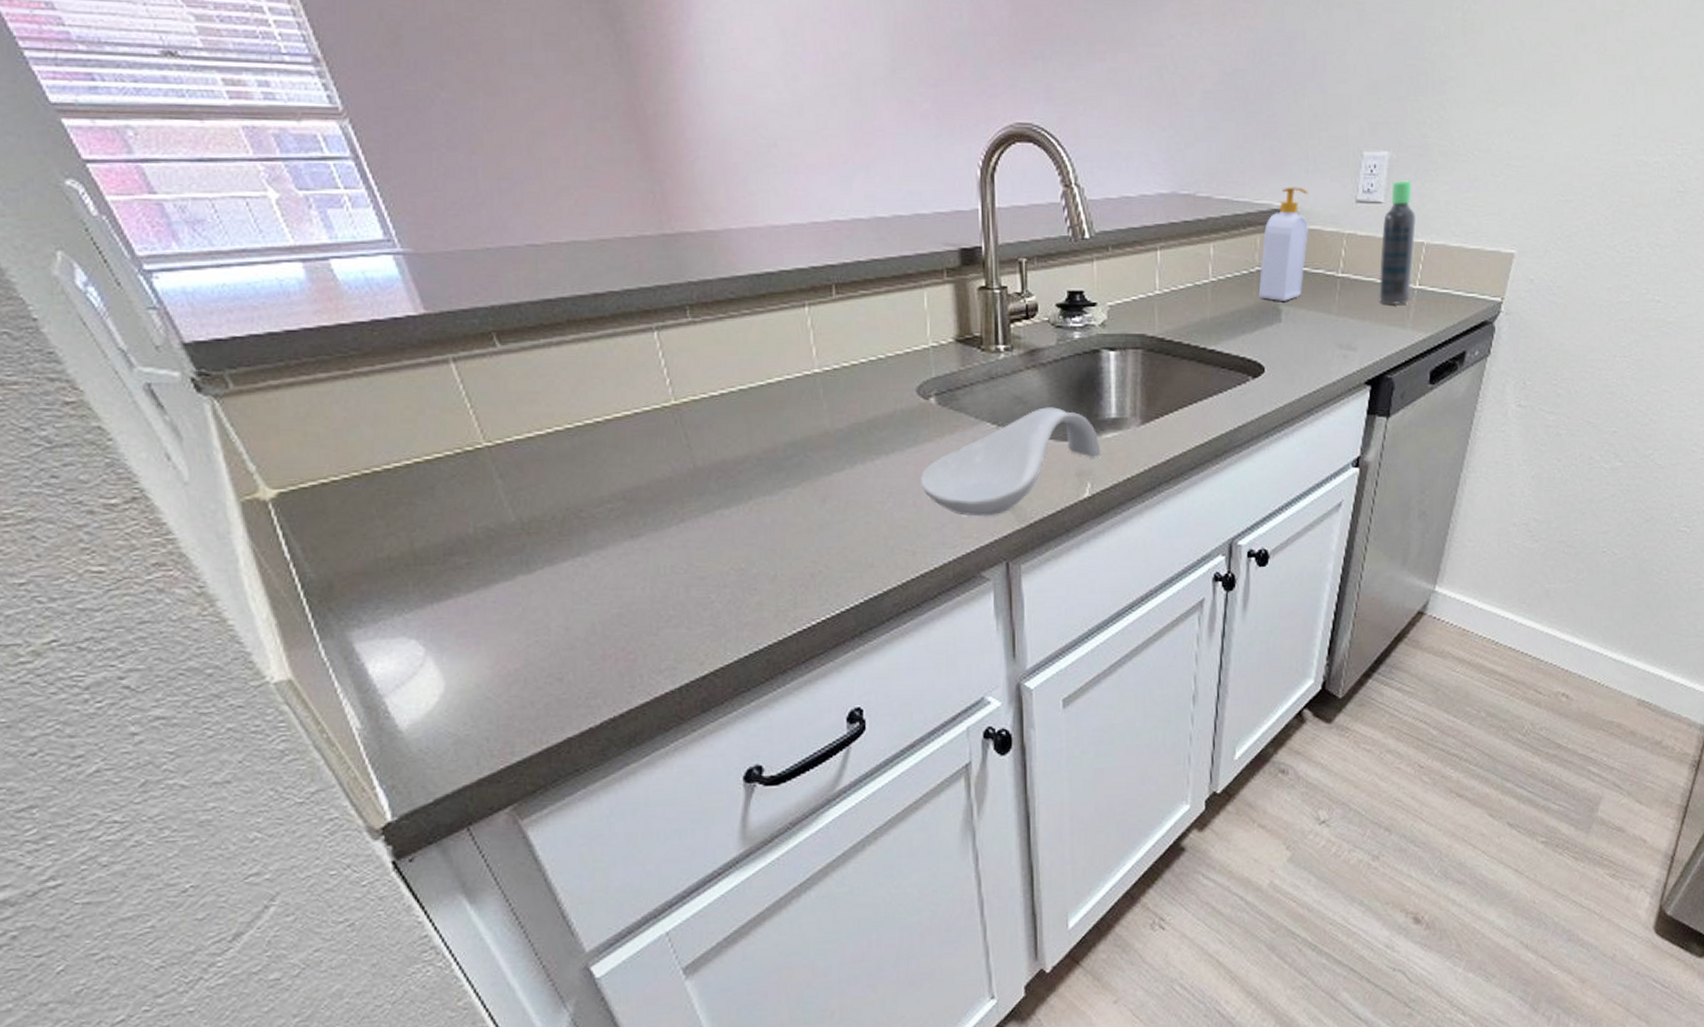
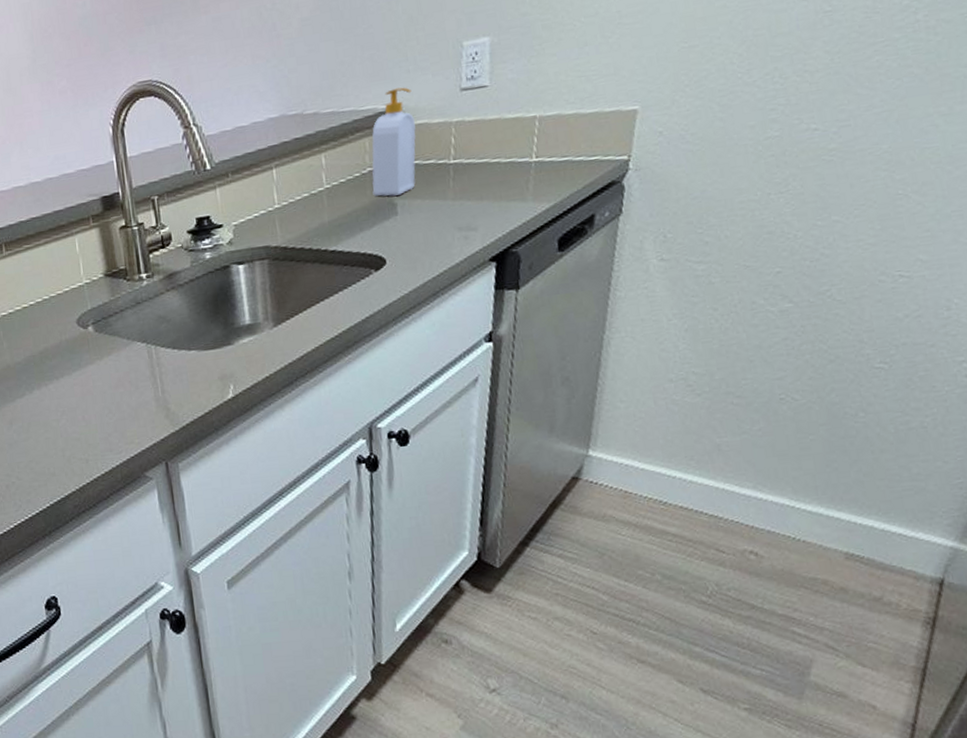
spoon rest: present [919,407,1101,517] -> none [86,321,240,425]
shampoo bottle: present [1379,180,1416,304] -> none [490,60,529,182]

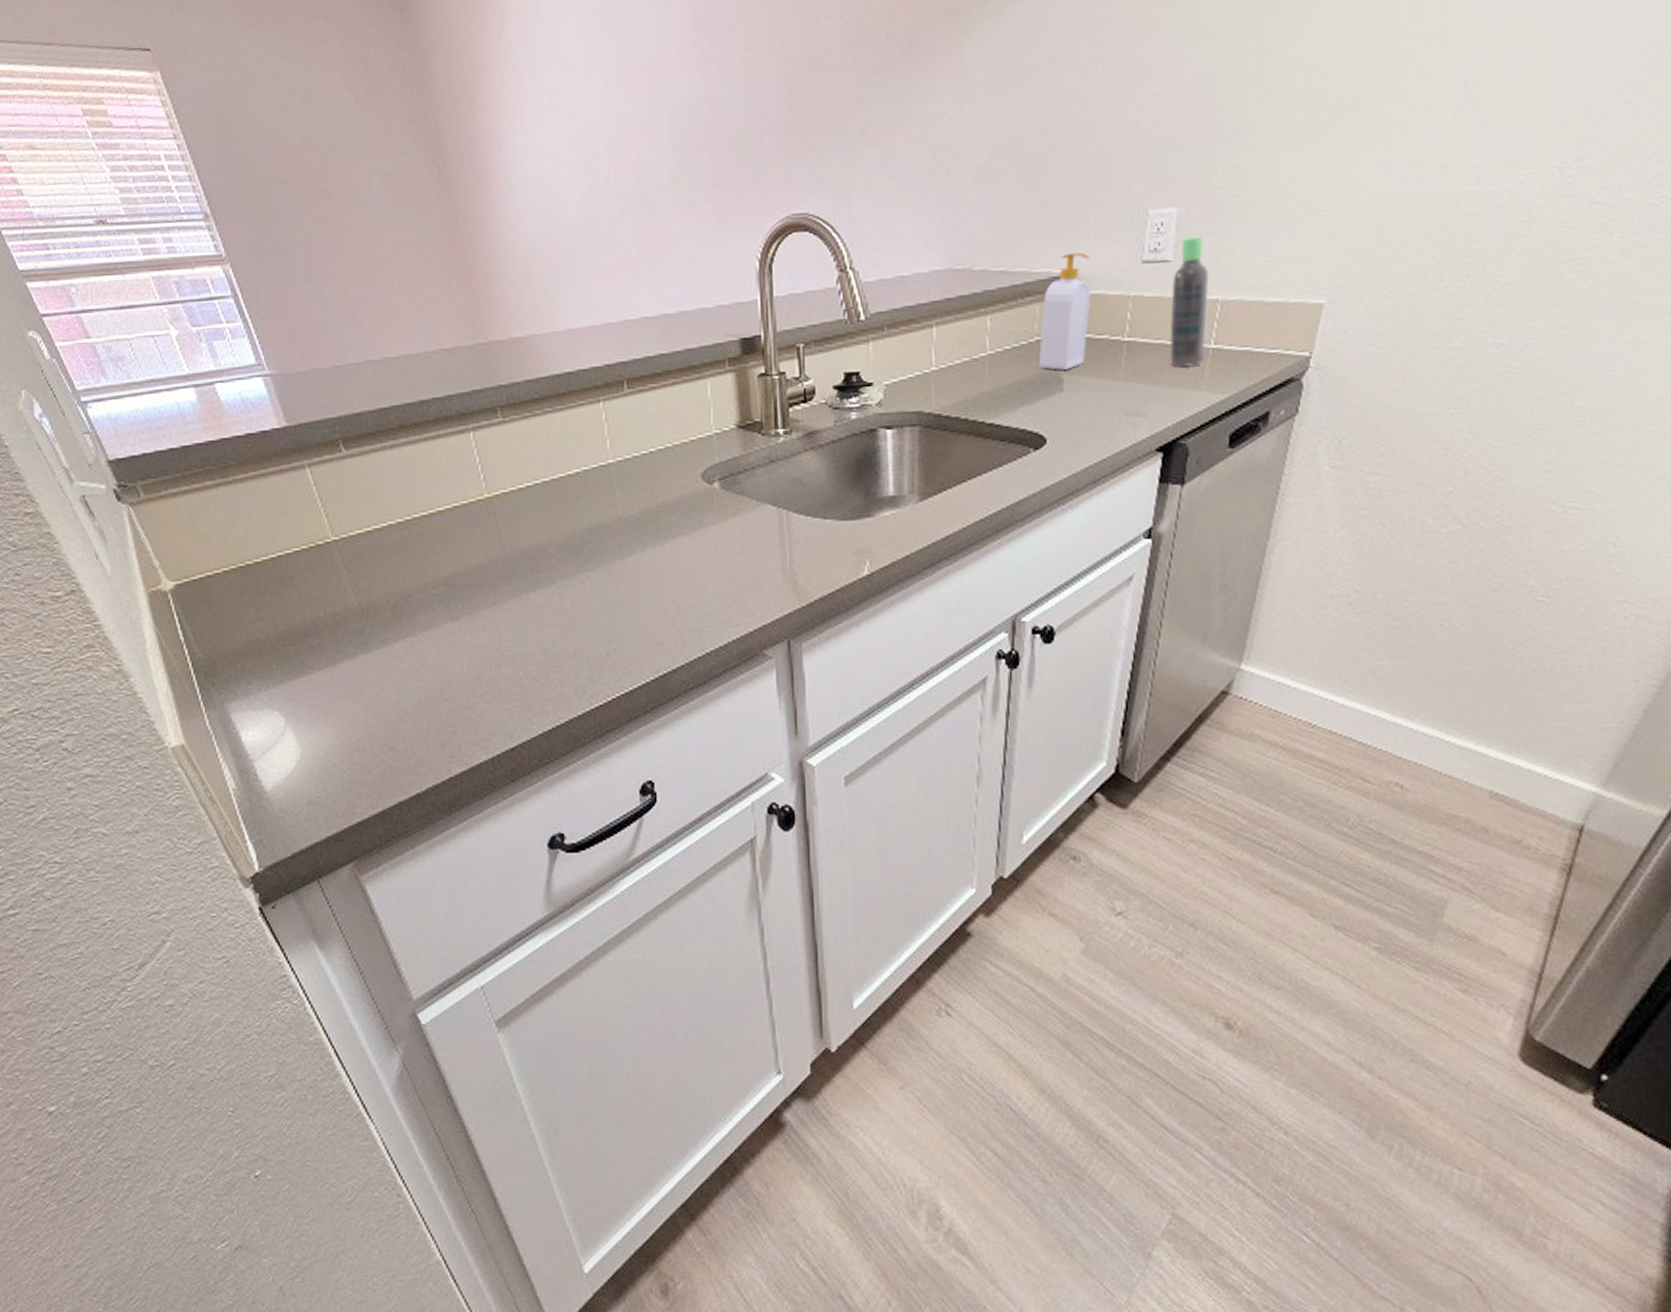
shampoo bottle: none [490,60,529,182] -> present [1169,236,1209,367]

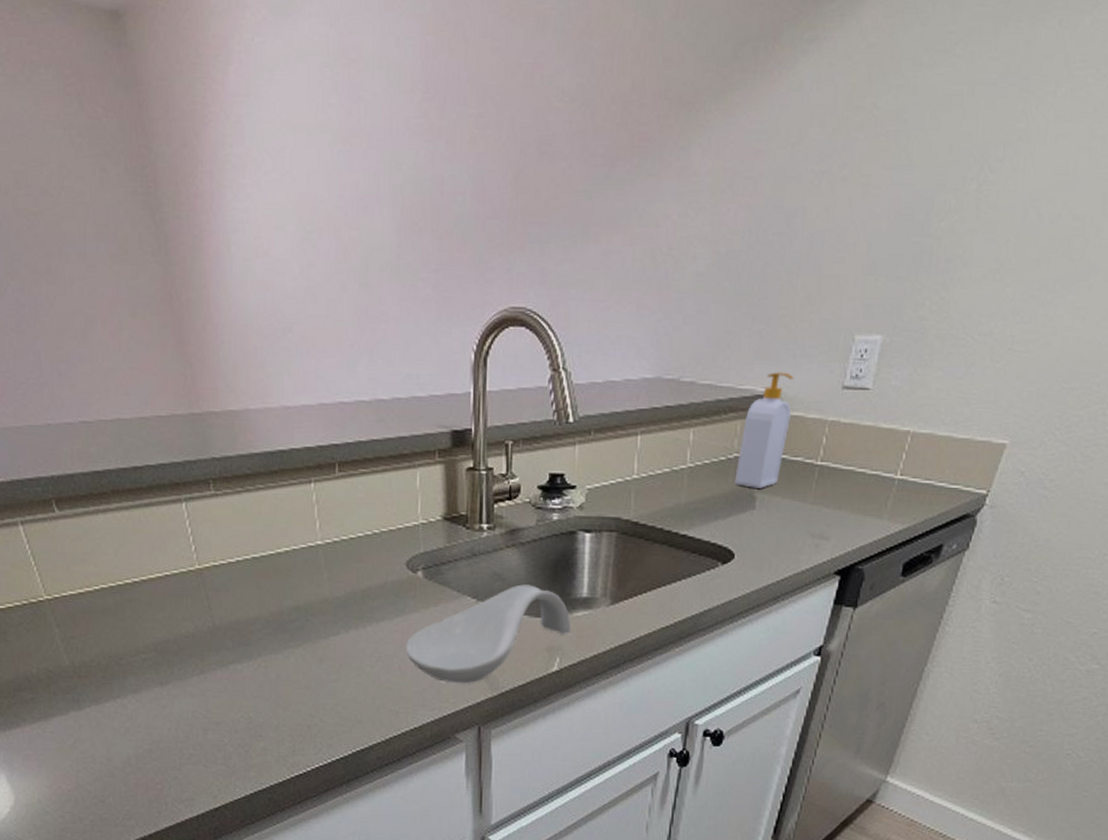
spoon rest: none [705,487,880,597] -> present [405,584,571,684]
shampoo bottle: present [1169,236,1209,367] -> none [857,366,904,495]

